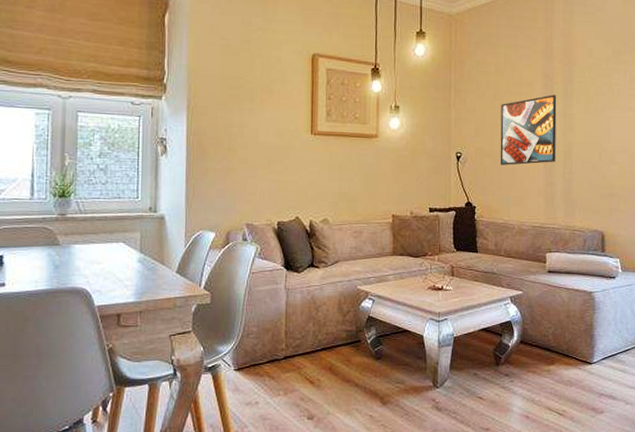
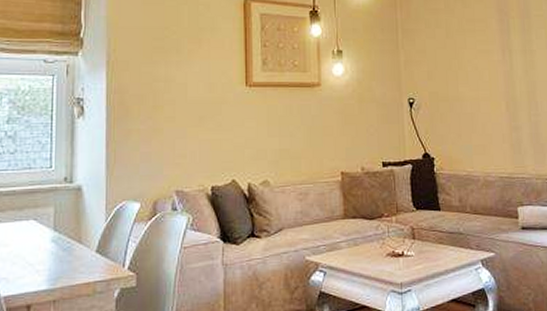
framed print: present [500,95,557,165] -> none [454,30,519,110]

